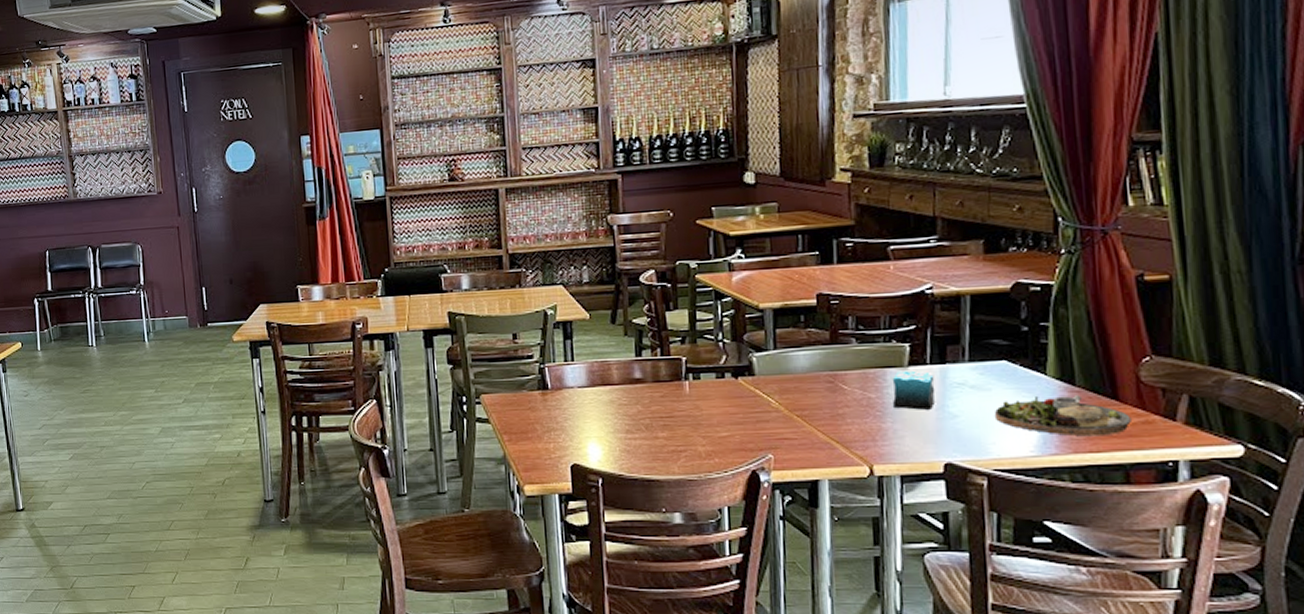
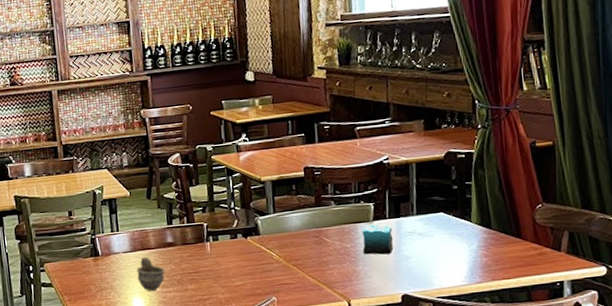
cup: none [594,393,632,436] -> present [136,256,166,291]
dinner plate: present [994,394,1131,437] -> none [435,235,531,268]

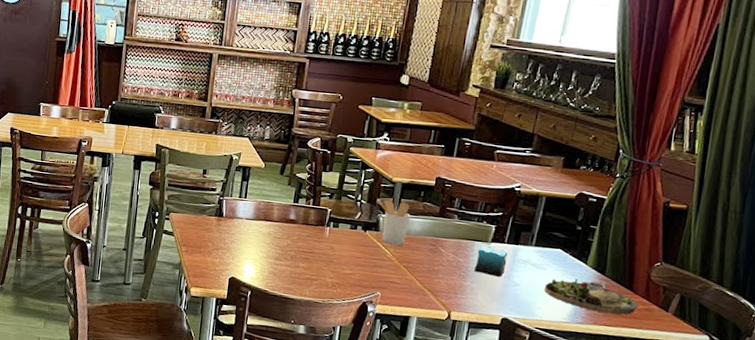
cup: present [136,256,166,291] -> none [254,227,283,261]
utensil holder: none [250,200,288,246] -> present [377,198,411,246]
dinner plate: none [435,235,531,268] -> present [544,278,638,315]

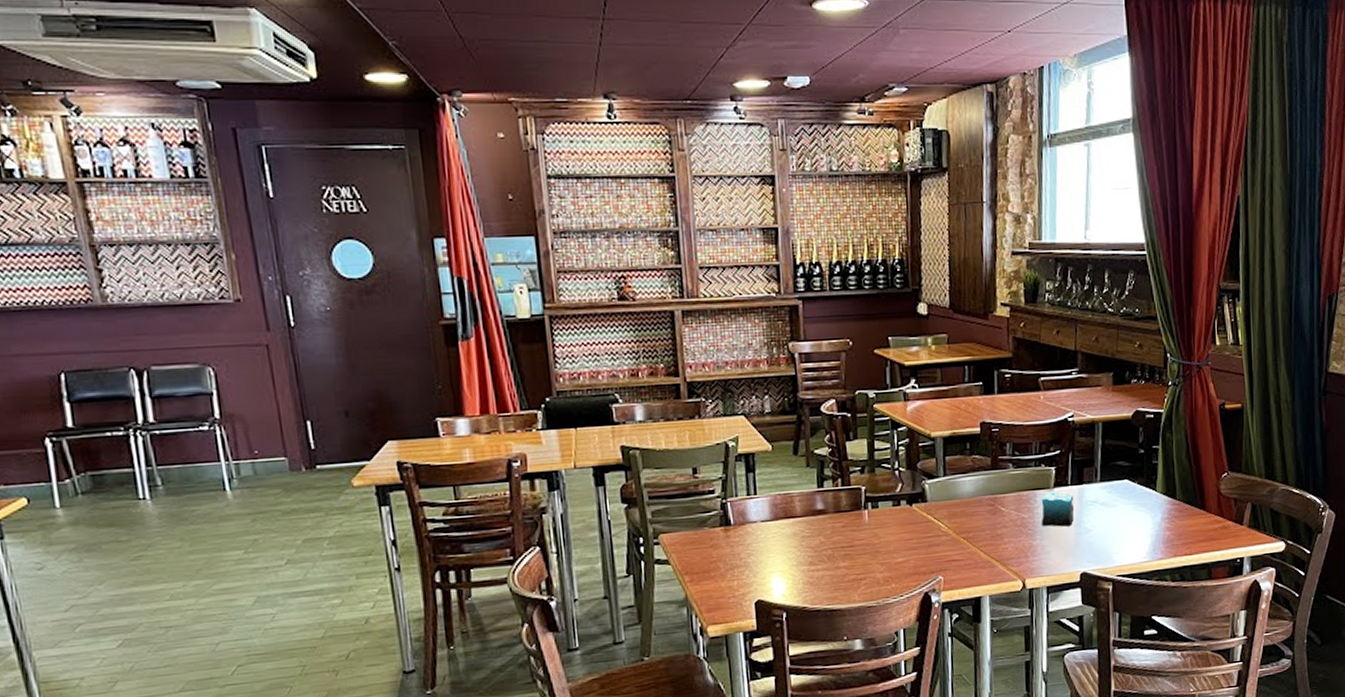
utensil holder: present [377,198,411,246] -> none [917,460,960,515]
dinner plate: present [544,278,638,315] -> none [1118,506,1214,543]

